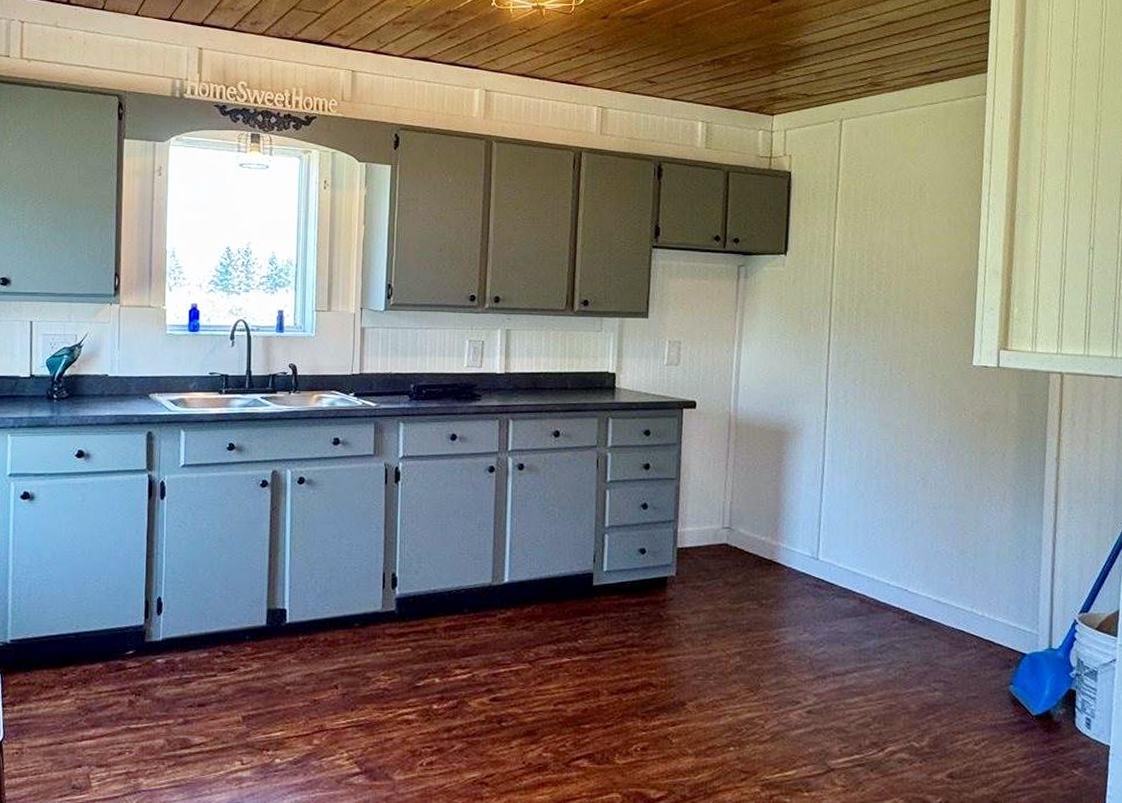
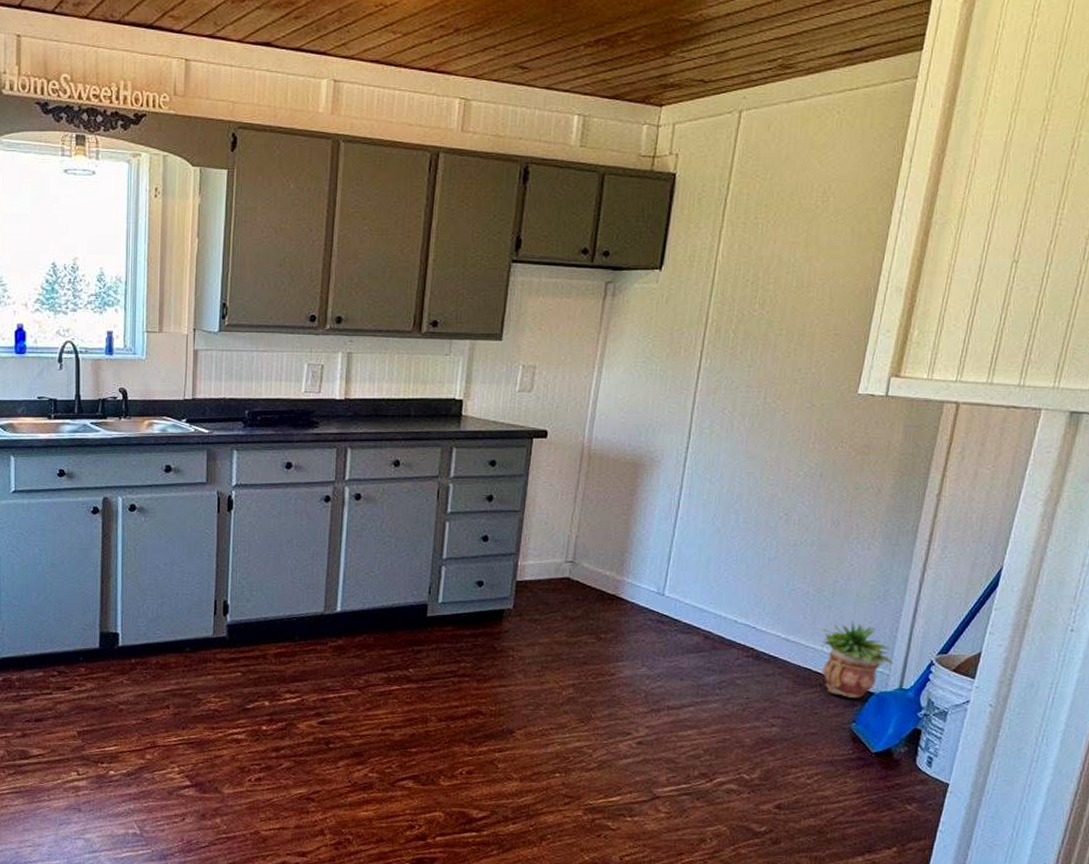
potted plant: none [968,581,1040,660] -> present [821,621,893,699]

